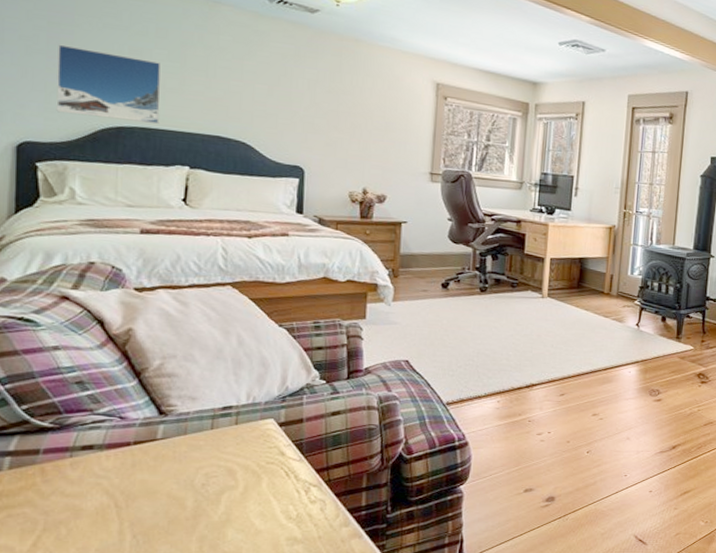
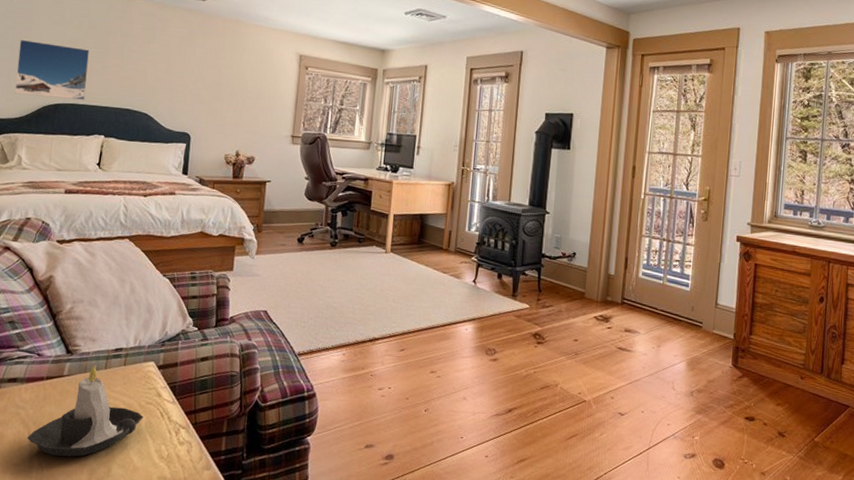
candle: none [114,426,264,526] -> present [27,366,144,457]

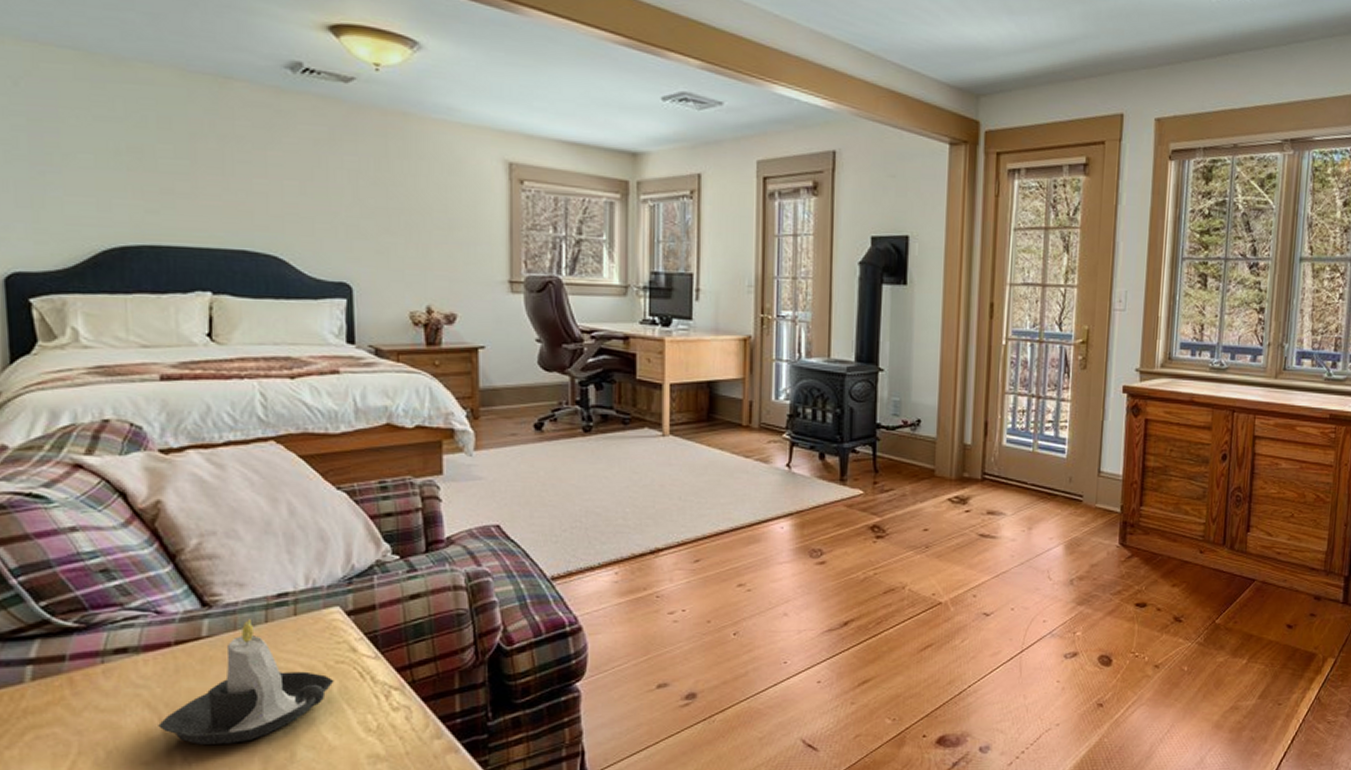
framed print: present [14,39,89,100] -> none [42,146,171,239]

